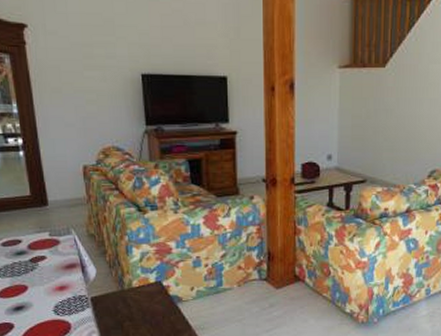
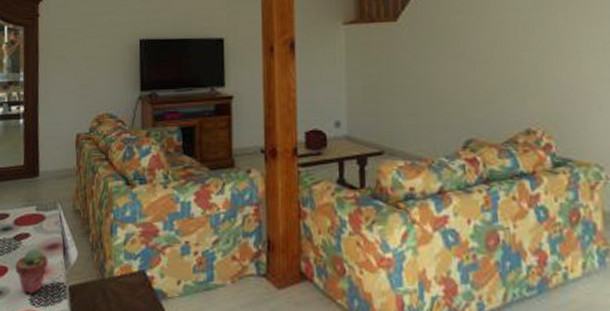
potted succulent: none [35,269,68,306] -> present [15,248,48,294]

